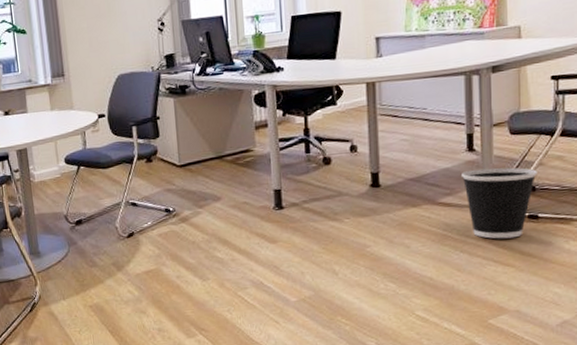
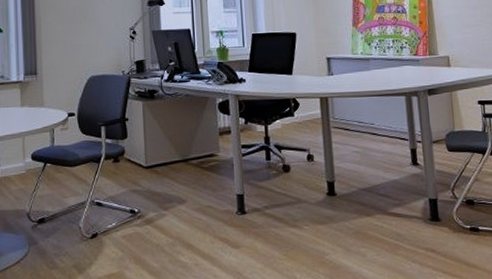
wastebasket: present [462,167,537,239] -> none [409,181,474,250]

